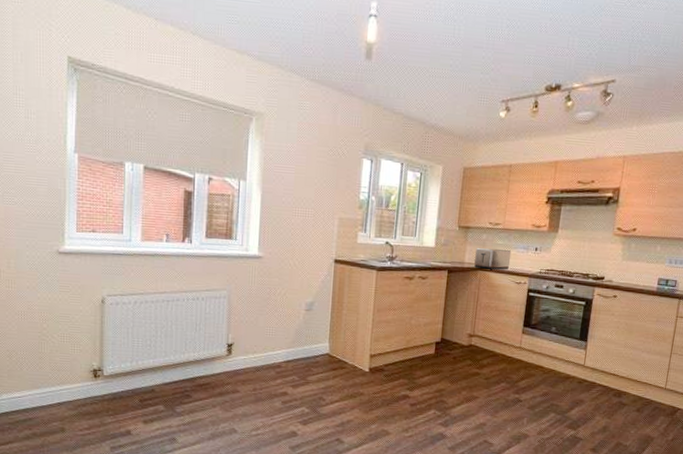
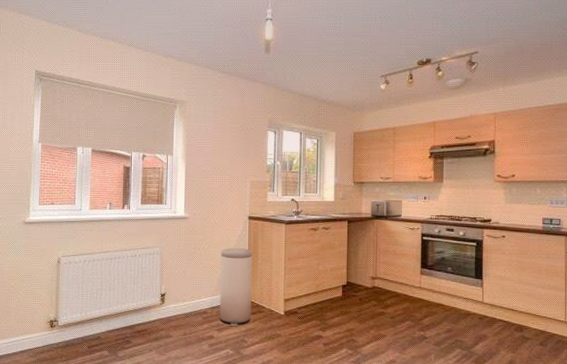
pedal bin: none [295,295,337,383] -> present [220,248,252,326]

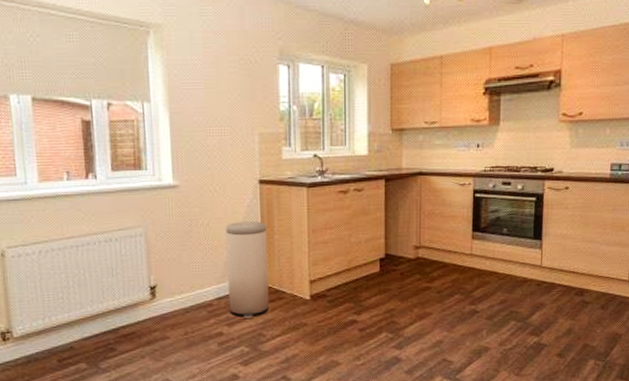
toaster: present [370,199,403,218] -> none [412,149,452,173]

